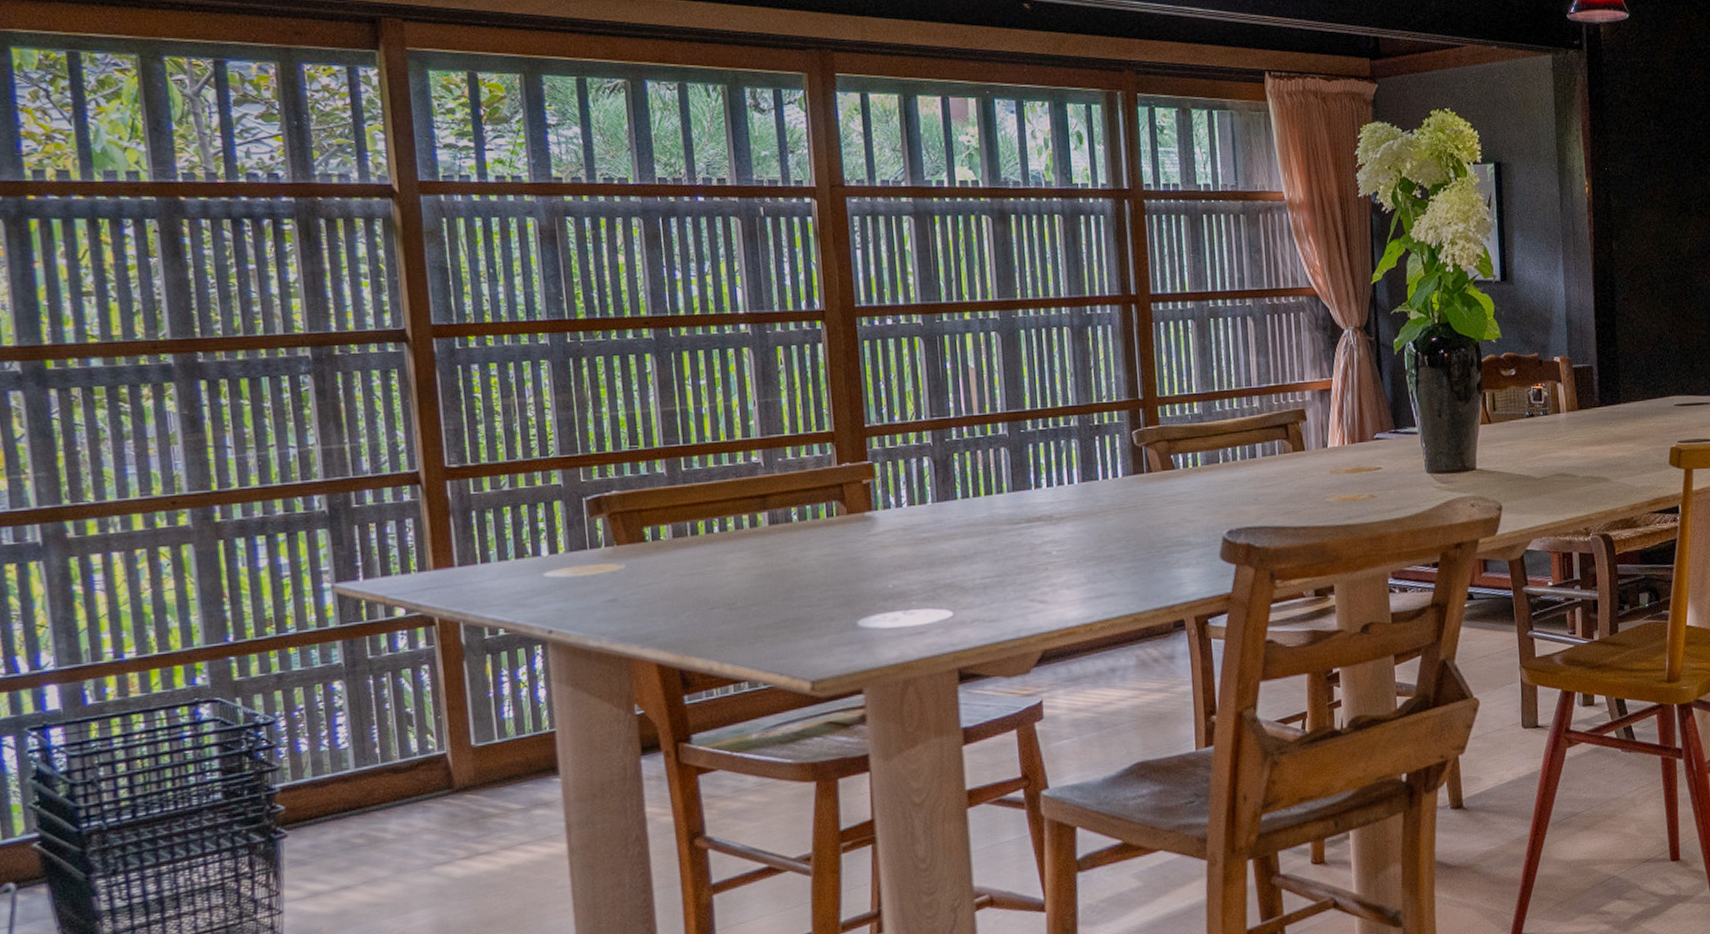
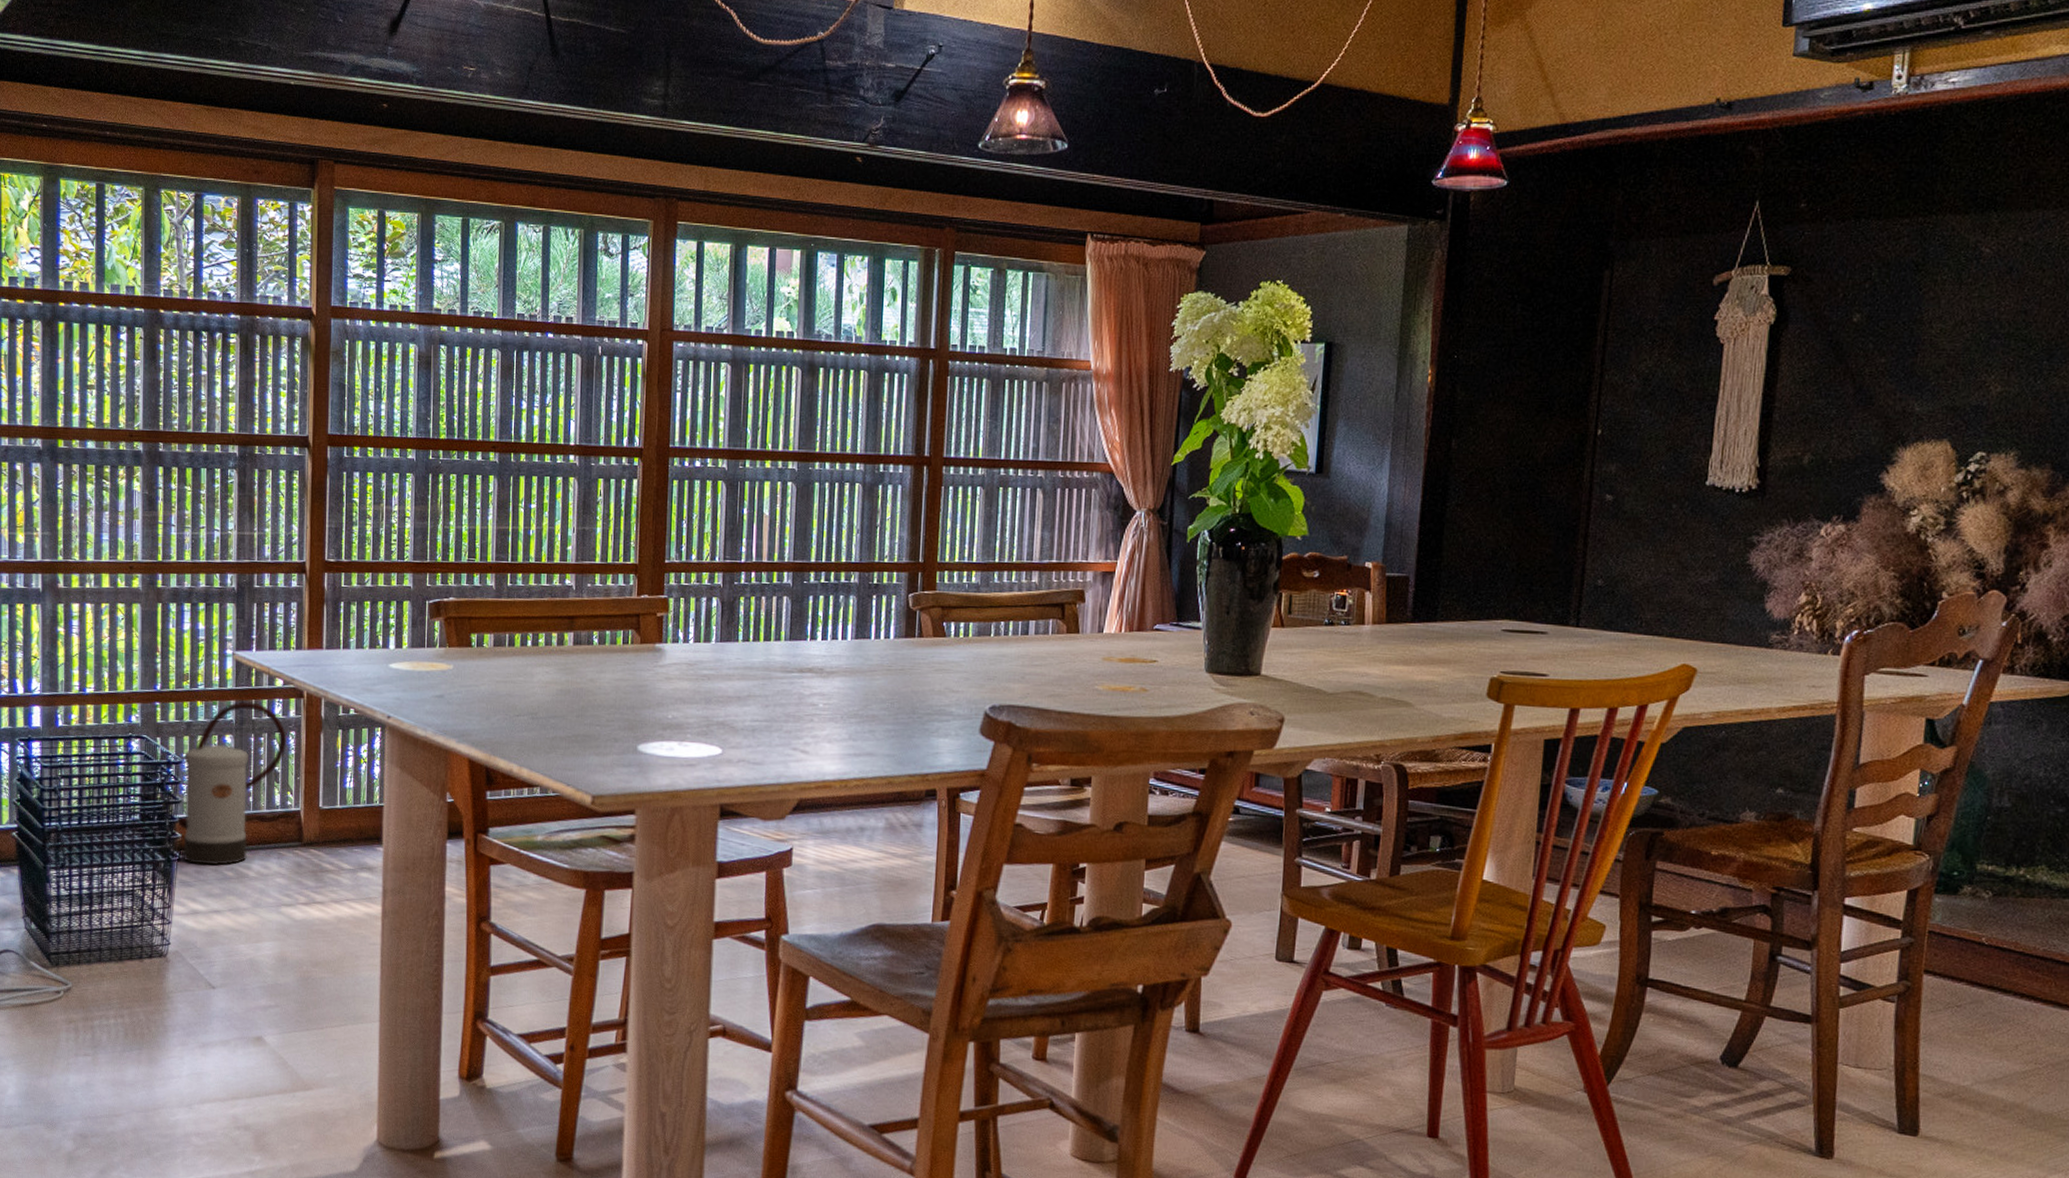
watering can: none [265,639,418,838] -> present [174,701,286,865]

